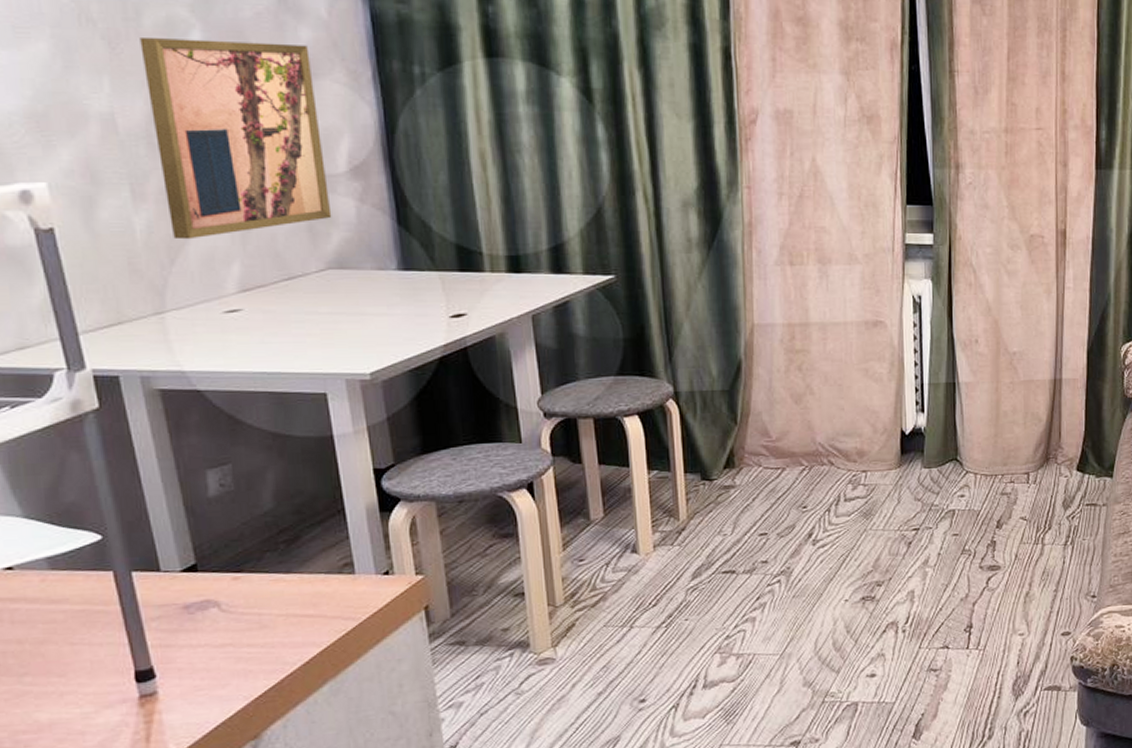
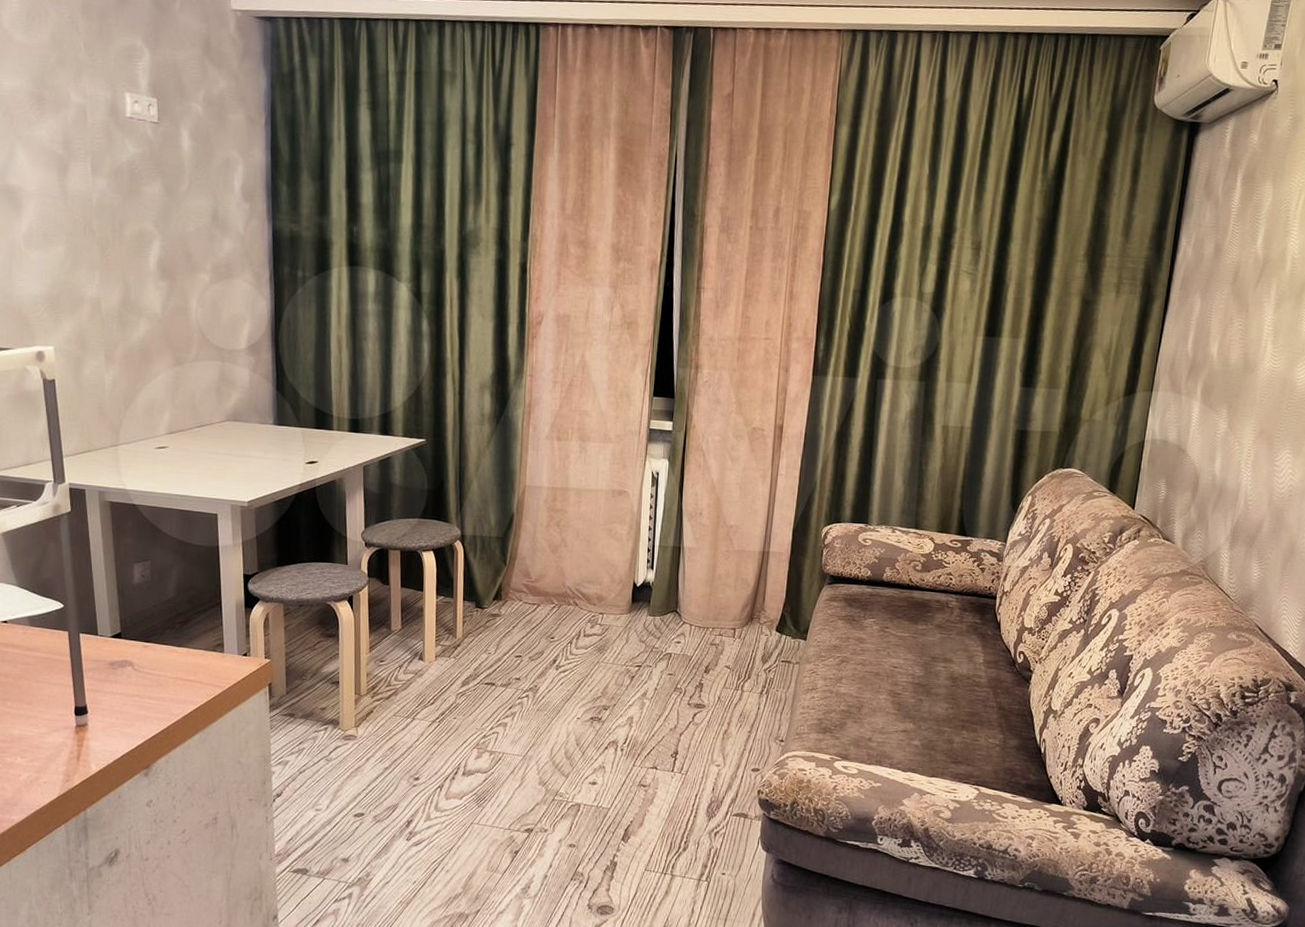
wall art: present [139,38,332,240] -> none [121,245,233,393]

